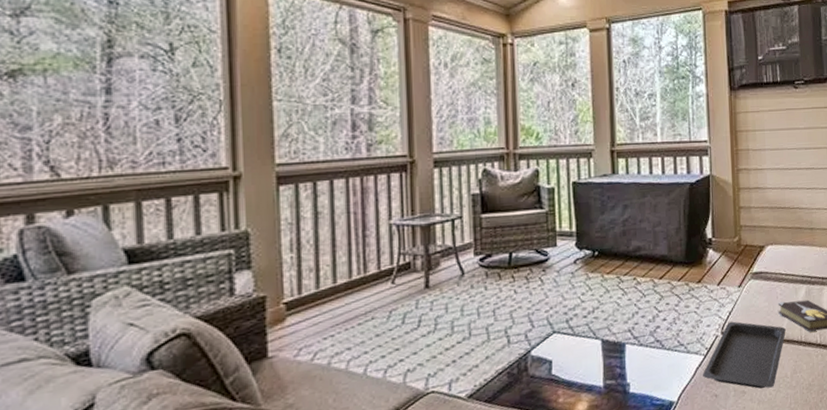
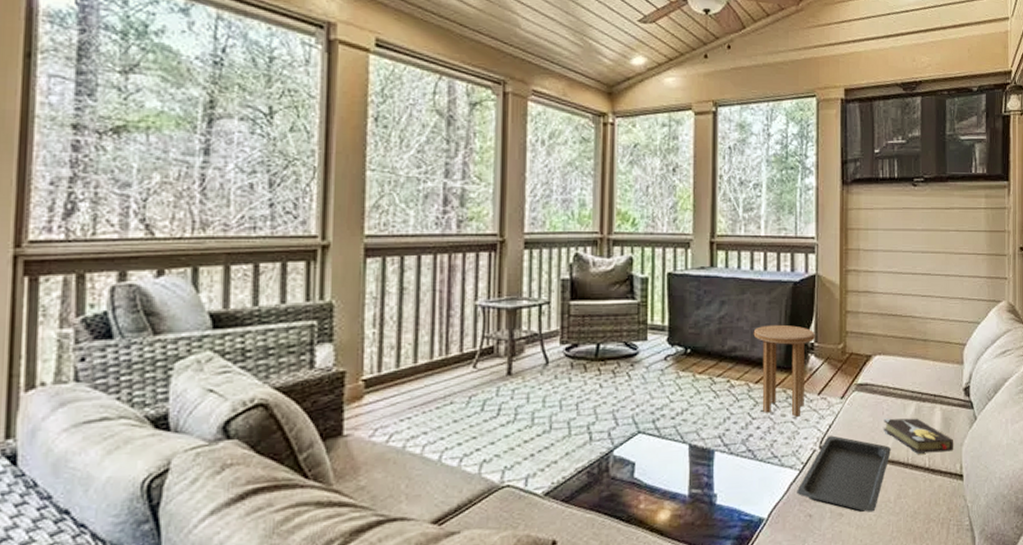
side table: none [655,223,712,307] -> present [753,324,815,417]

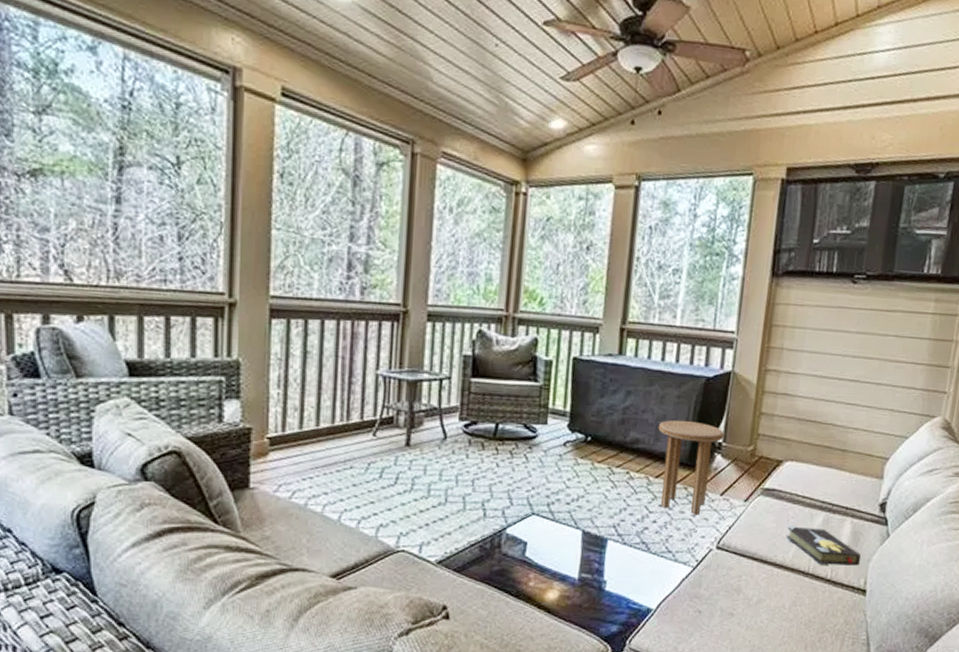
serving tray: present [797,435,891,512] -> none [688,537,792,616]

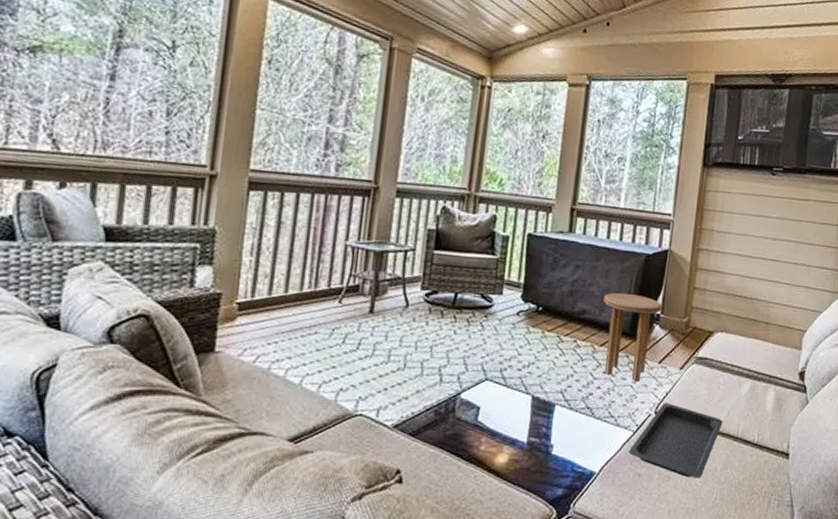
serving tray: none [688,537,792,616] -> present [629,403,723,478]
hardback book: present [786,526,861,566] -> none [717,392,783,431]

